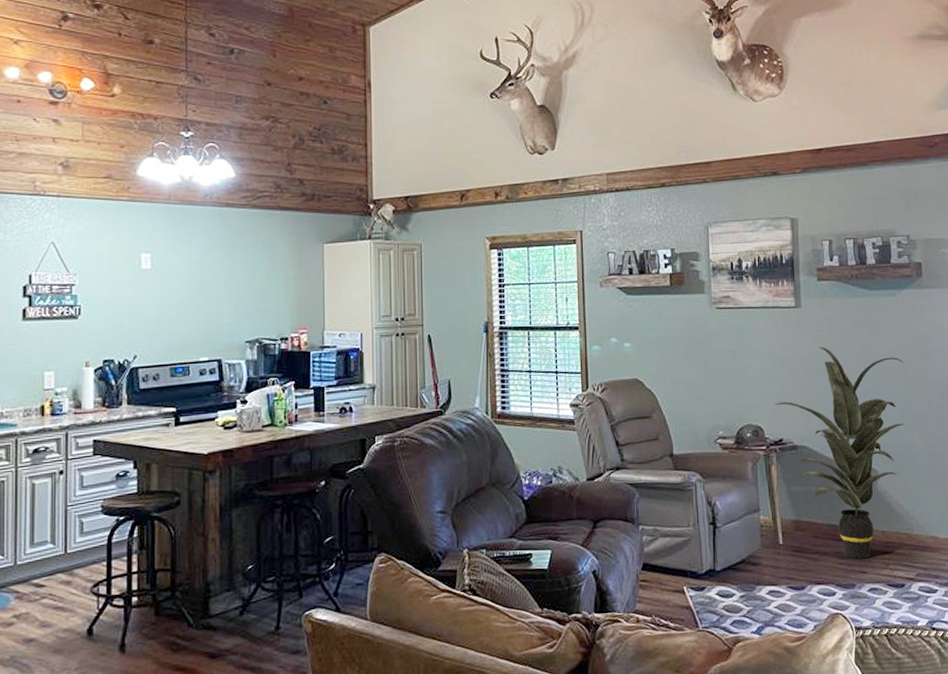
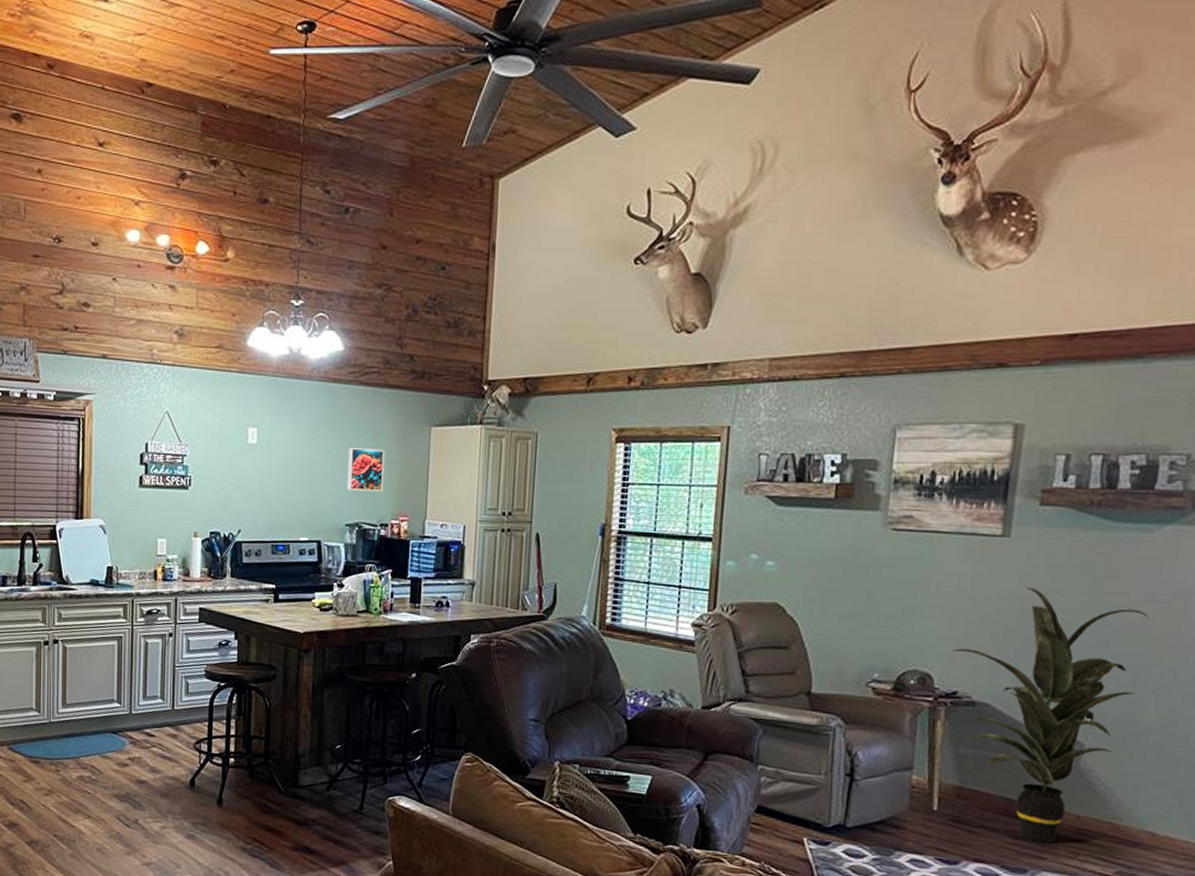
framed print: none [245,267,282,309] -> present [347,448,385,492]

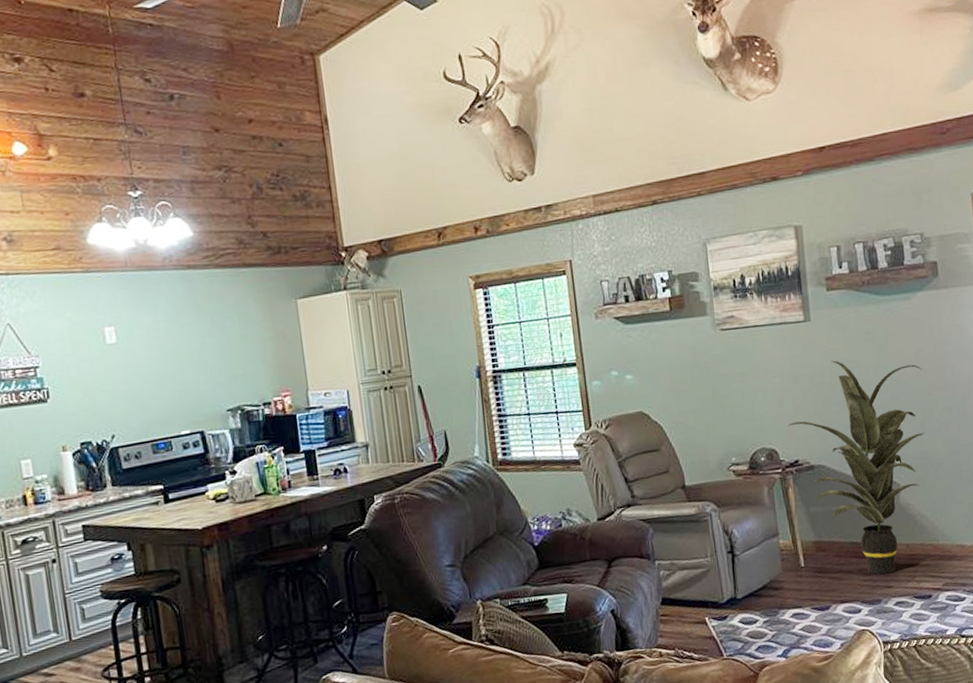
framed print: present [347,448,385,492] -> none [216,328,259,376]

